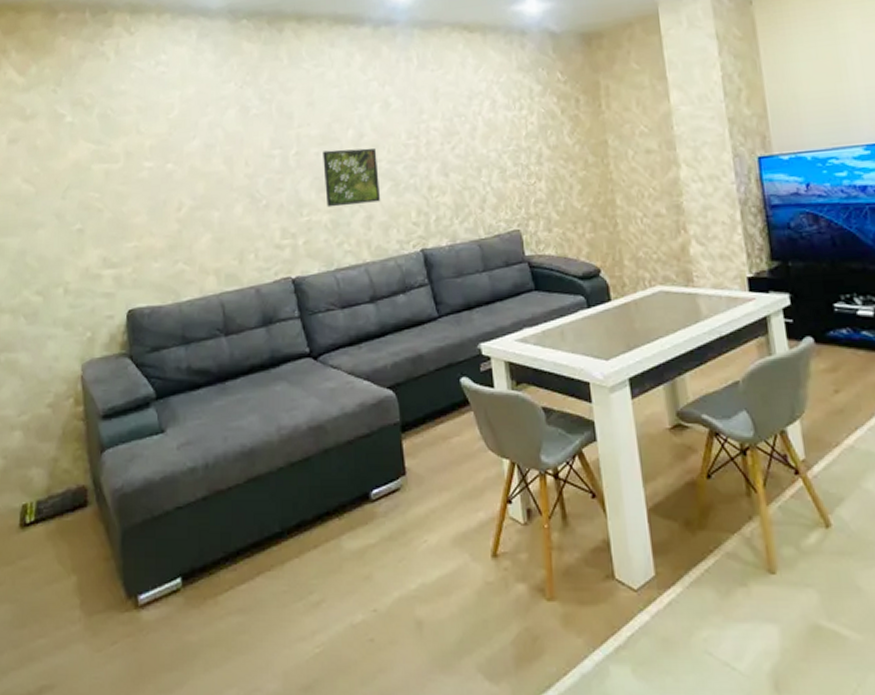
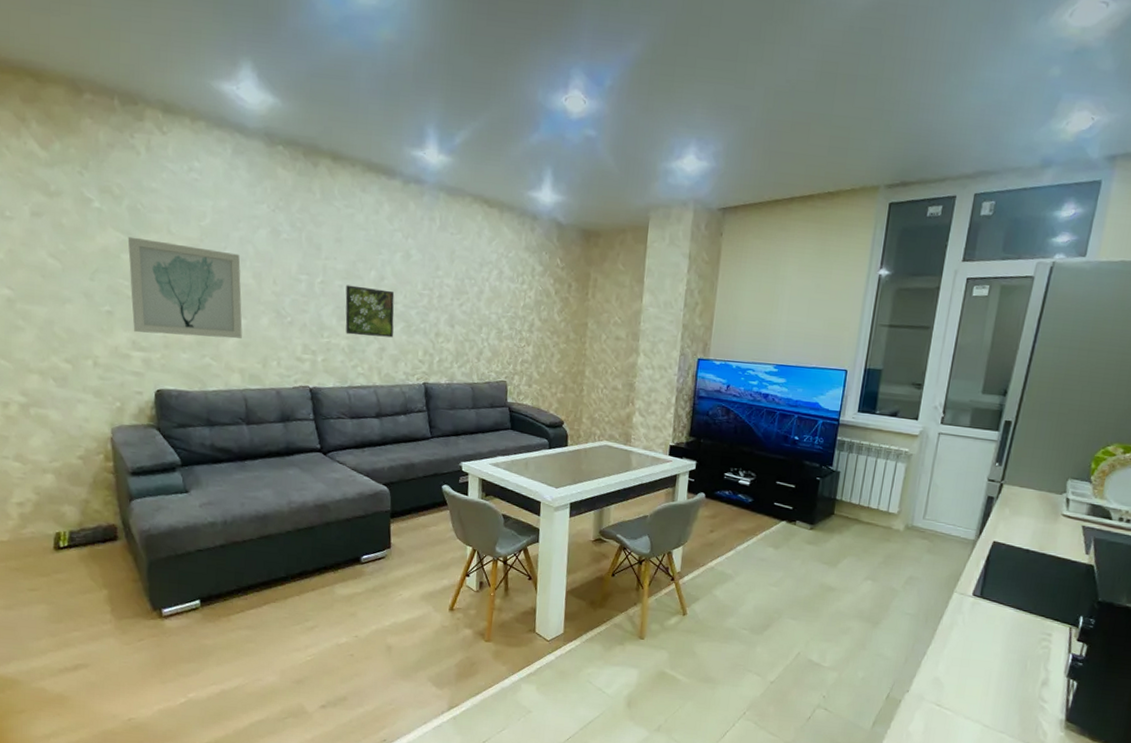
wall art: none [98,140,215,248] -> present [127,236,242,339]

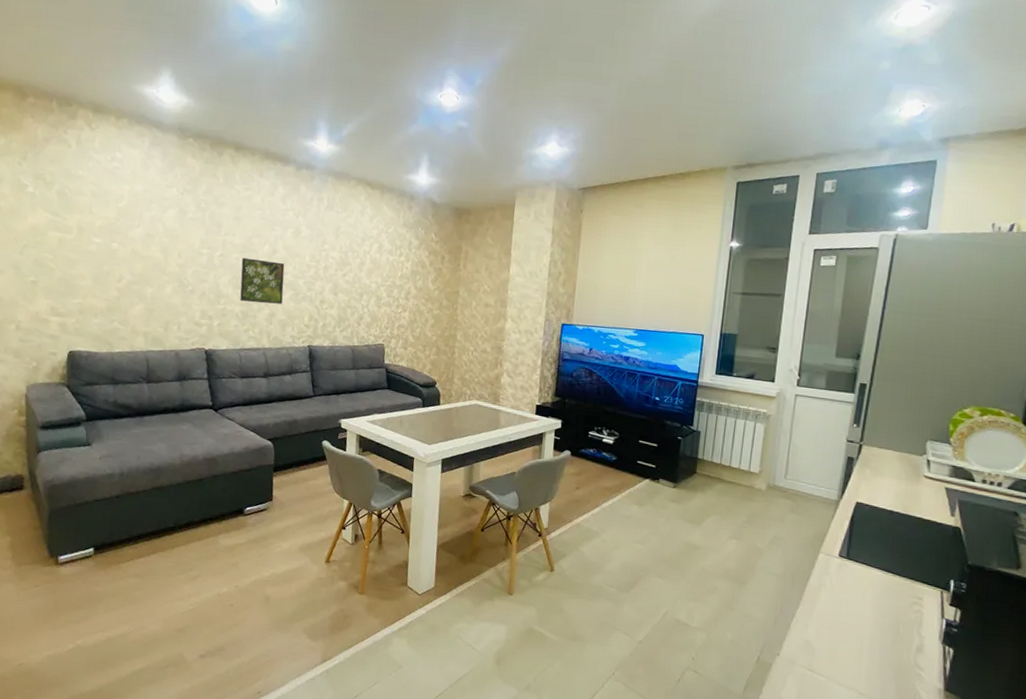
wall art: present [127,236,242,339] -> none [53,216,151,306]

